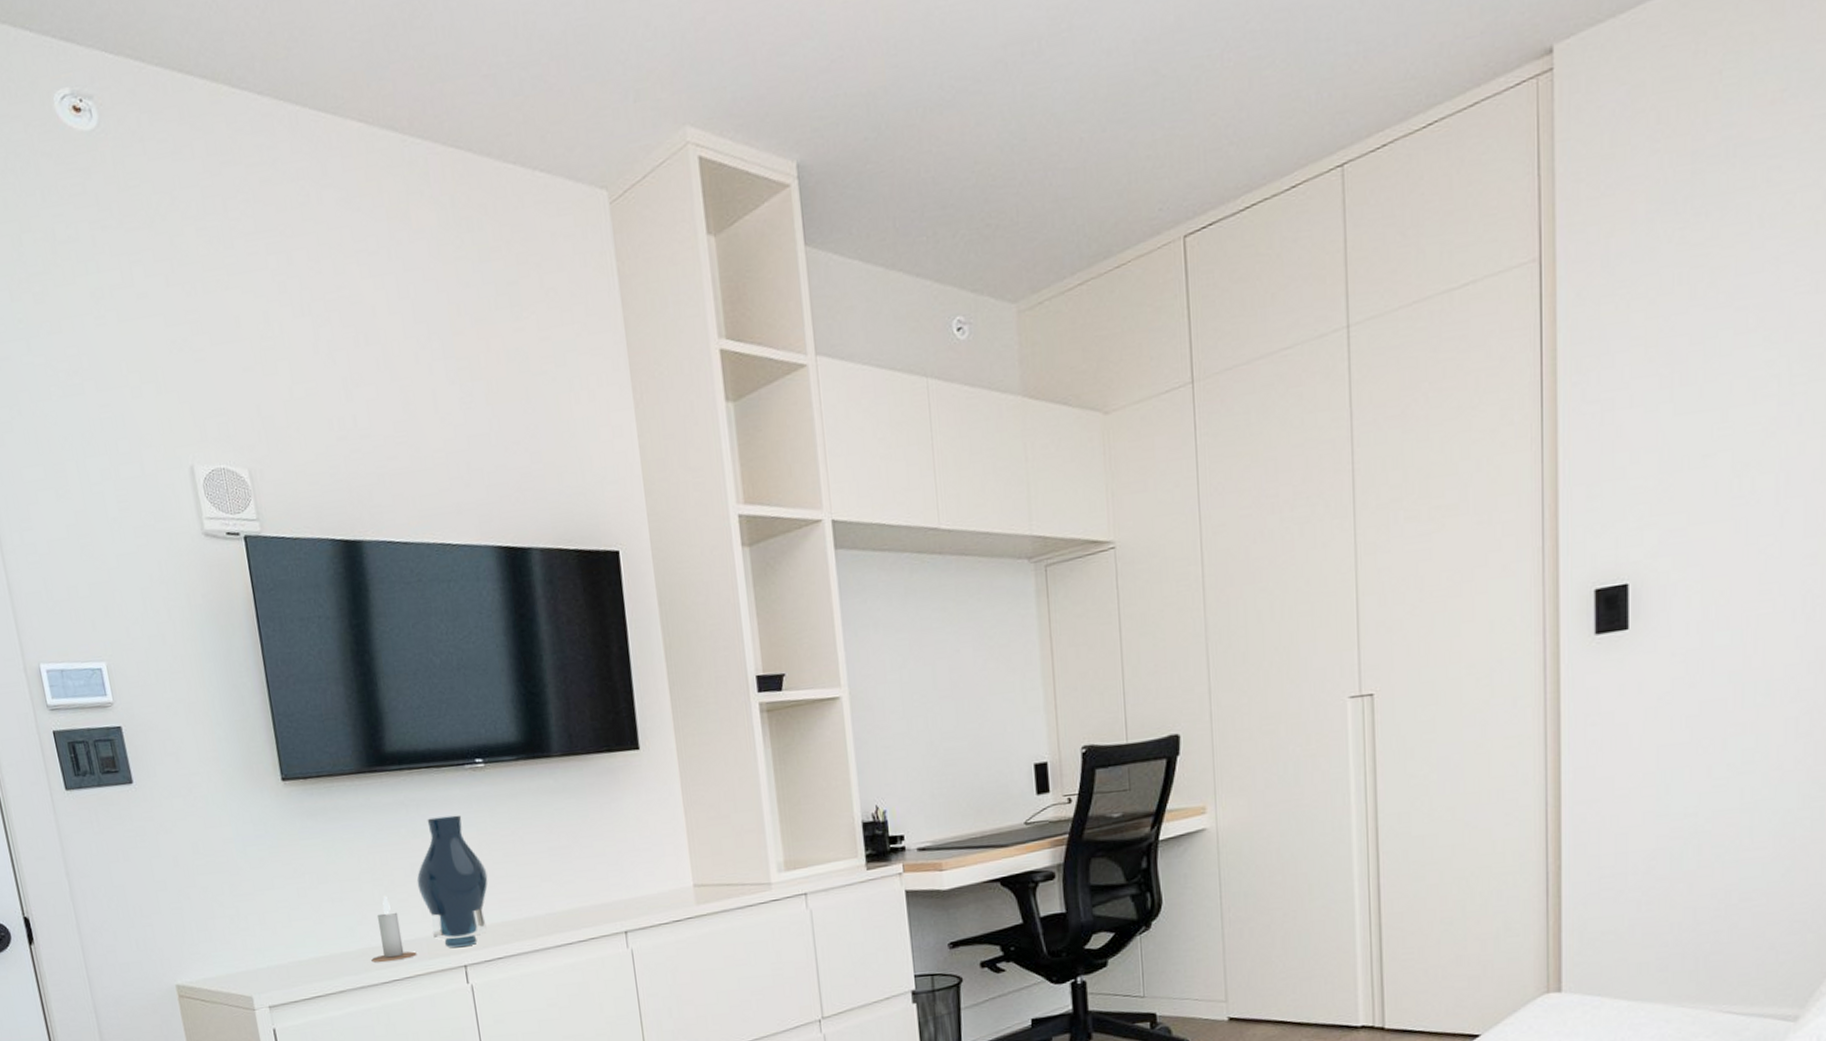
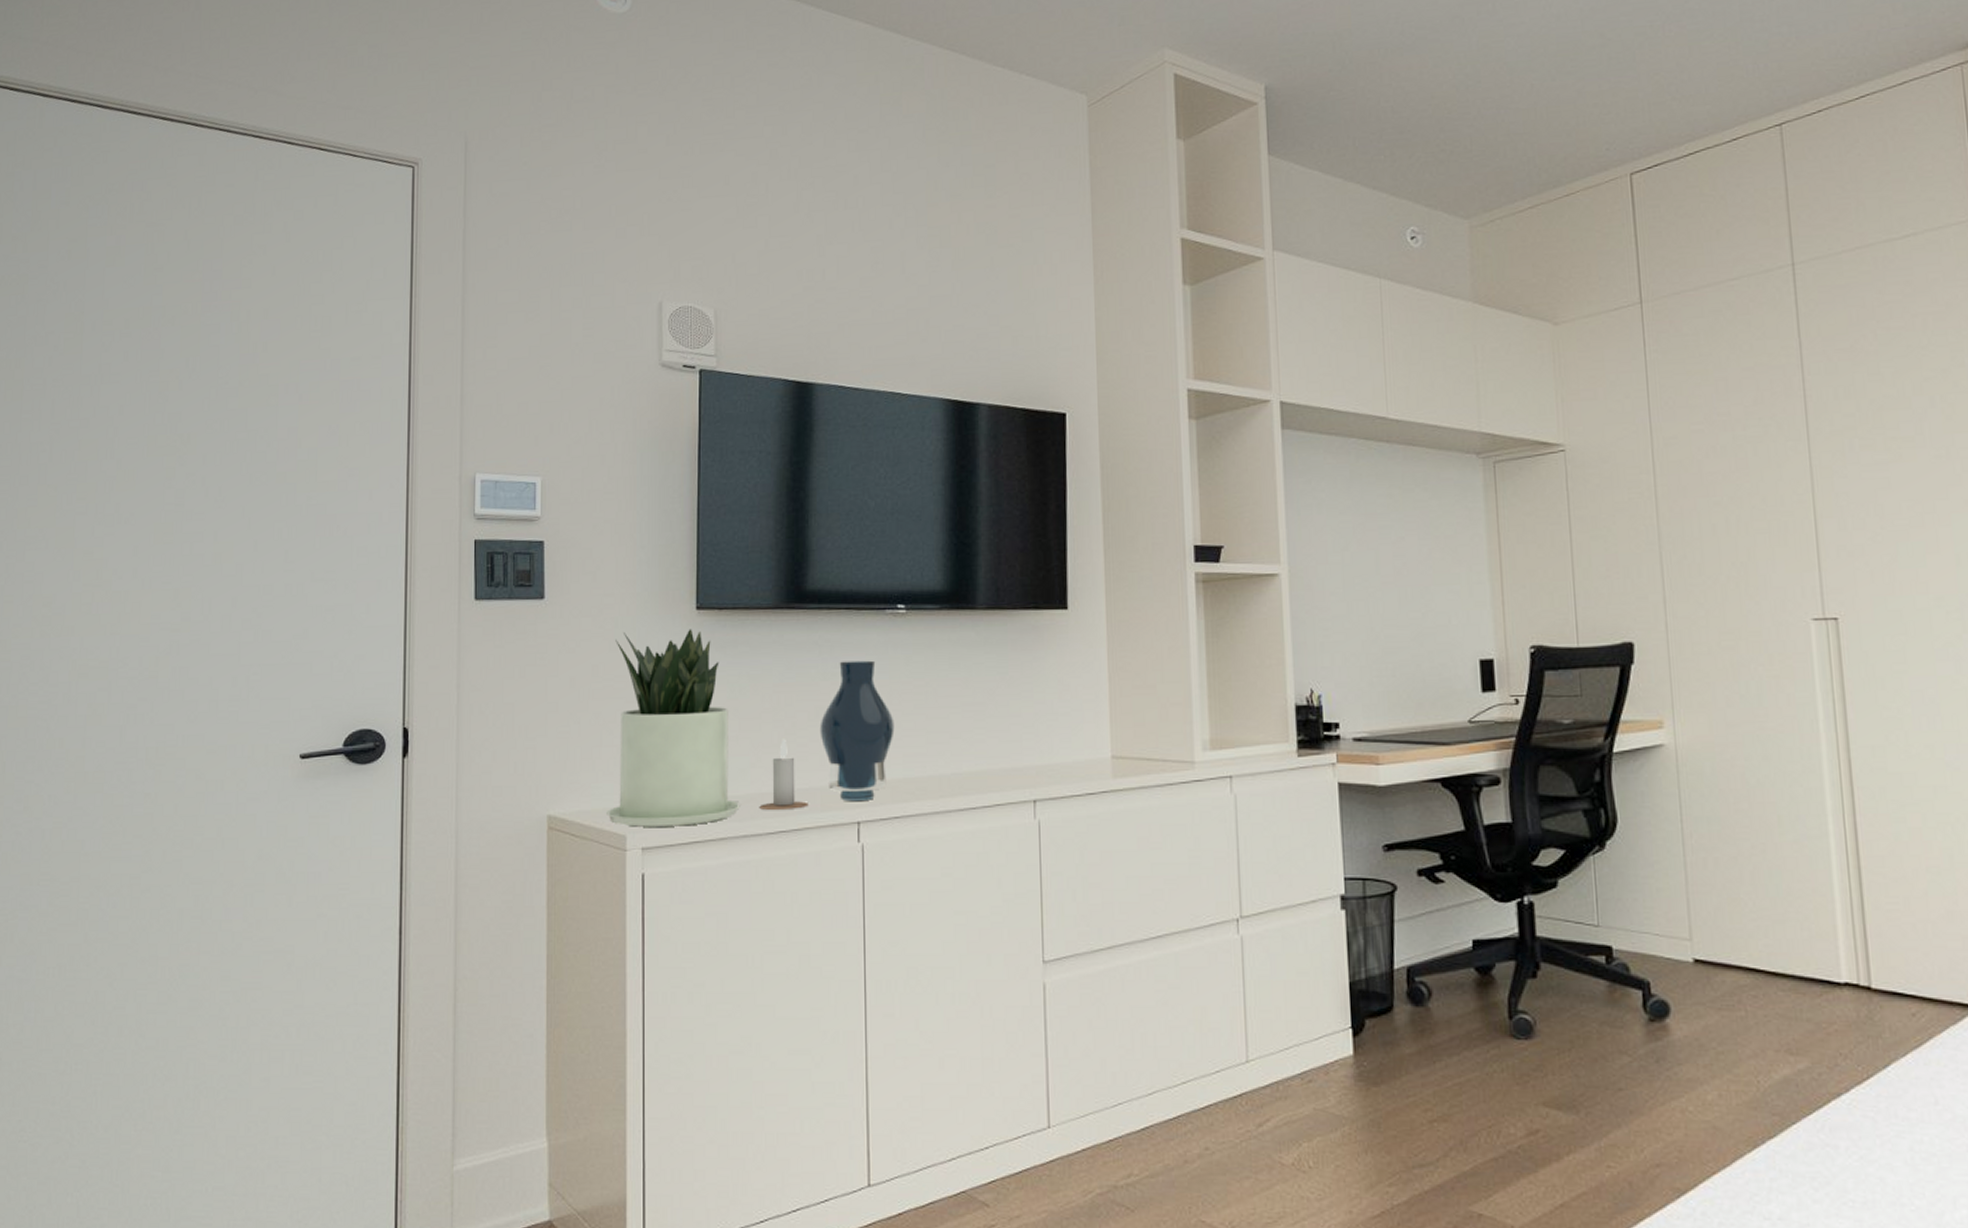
planter: none [209,800,354,989] -> present [606,629,740,827]

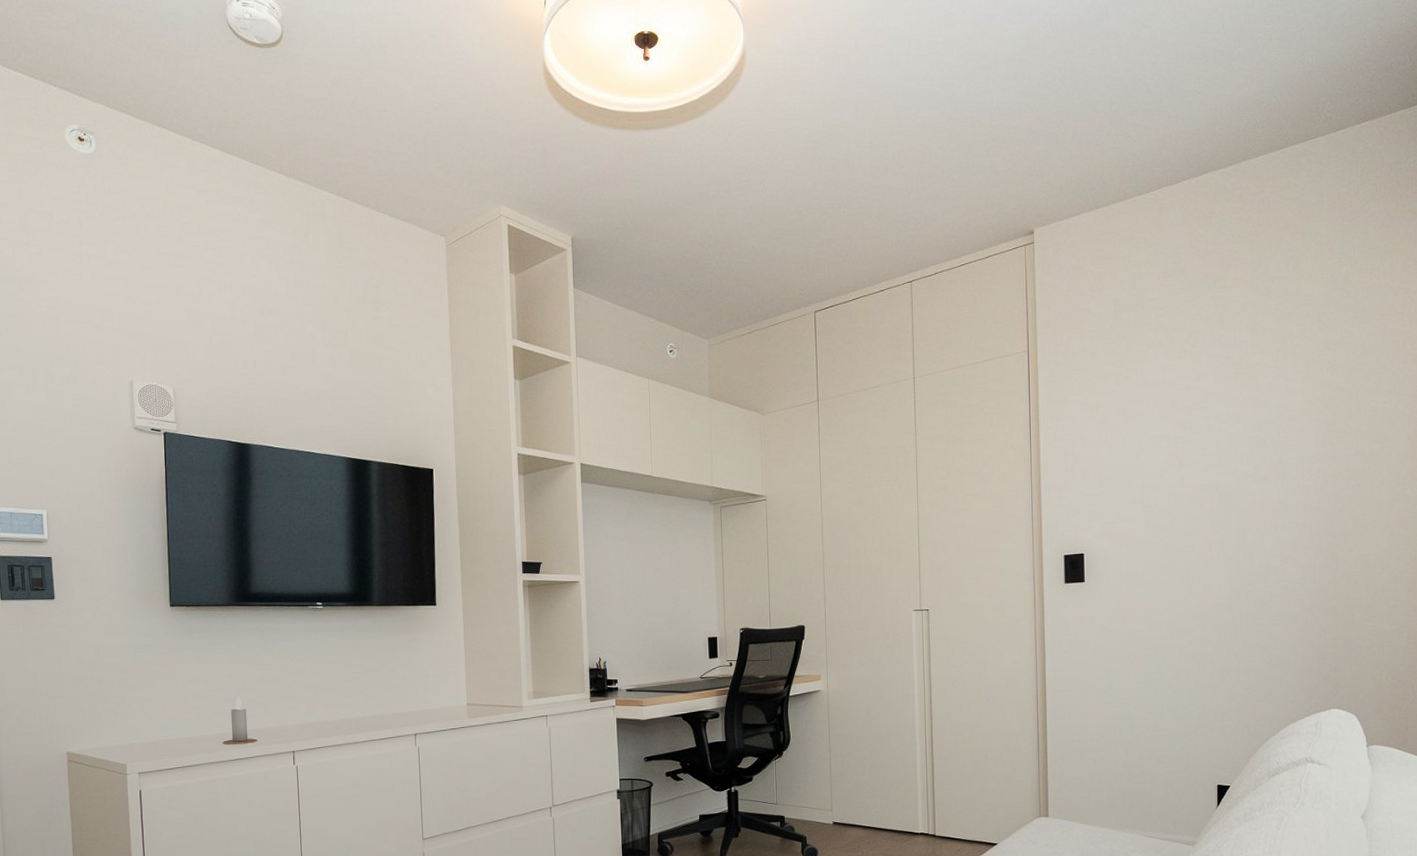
planter: present [606,629,740,827] -> none [110,620,209,759]
vase: present [819,660,895,802] -> none [263,641,317,738]

